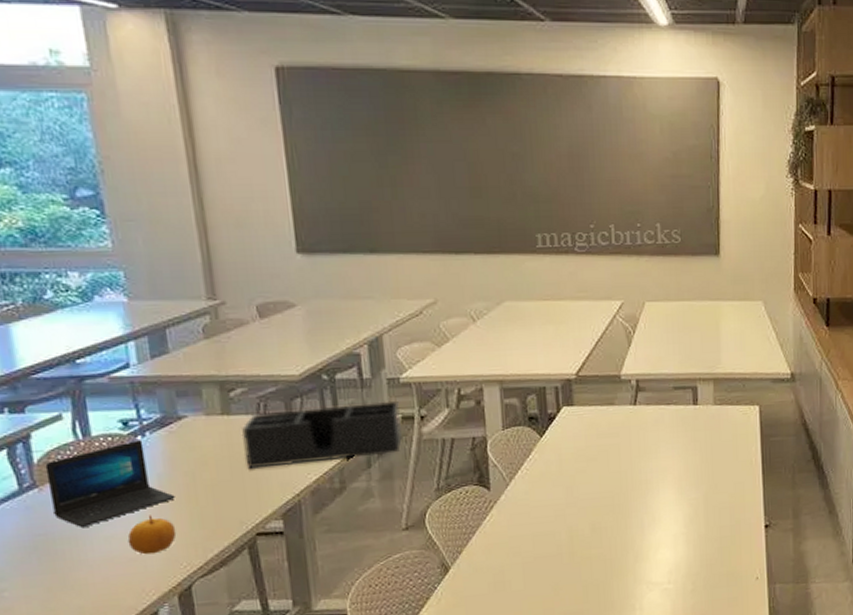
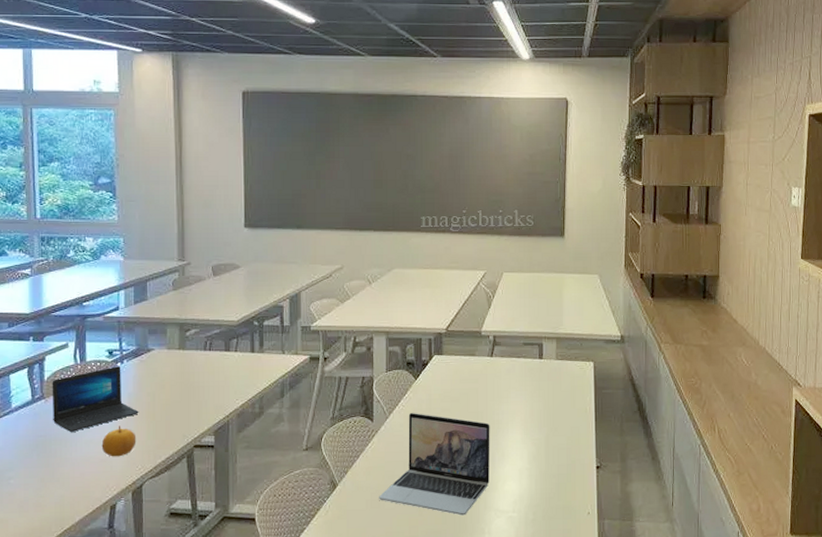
desk organizer: present [241,401,402,469] -> none [191,344,309,393]
laptop: none [503,477,639,592] -> present [379,413,490,516]

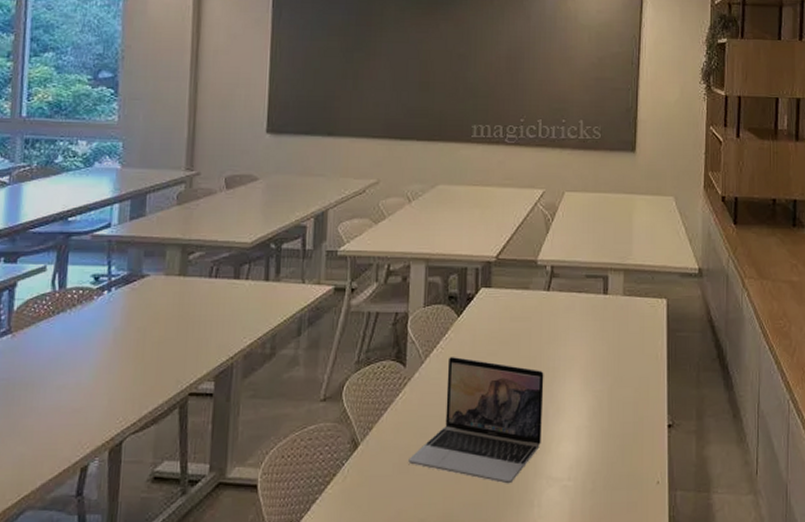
laptop: present [52,366,139,432] -> none [19,295,125,374]
fruit: present [101,425,137,457] -> none [76,367,120,407]

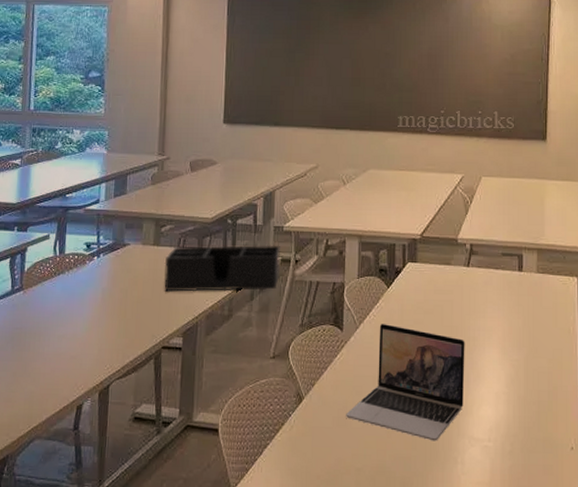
desk organizer: none [191,272,334,329] -> present [164,245,280,292]

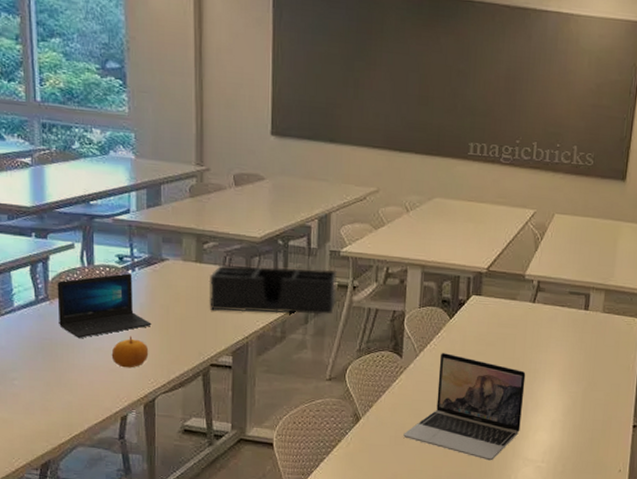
laptop: none [29,260,111,326] -> present [57,273,152,338]
fruit: none [73,321,107,354] -> present [111,336,149,368]

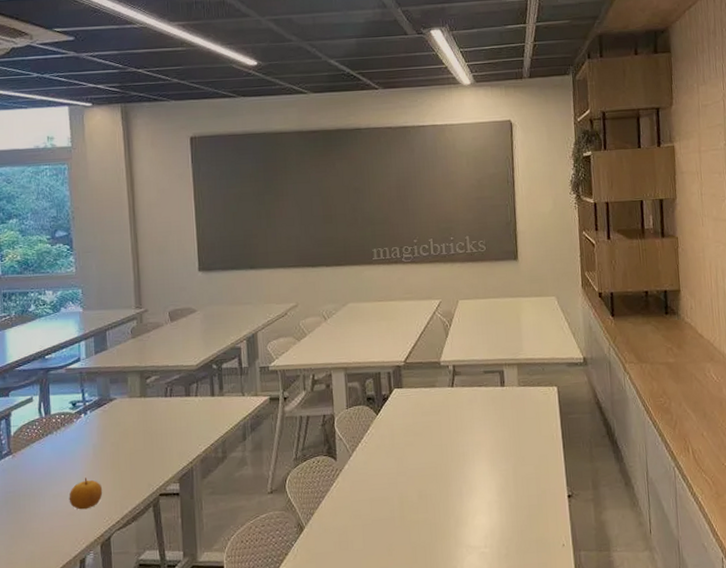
laptop: present [57,273,152,338] -> none [18,417,104,486]
desk organizer: present [209,264,337,315] -> none [153,385,269,441]
laptop: present [403,353,526,461] -> none [347,449,459,554]

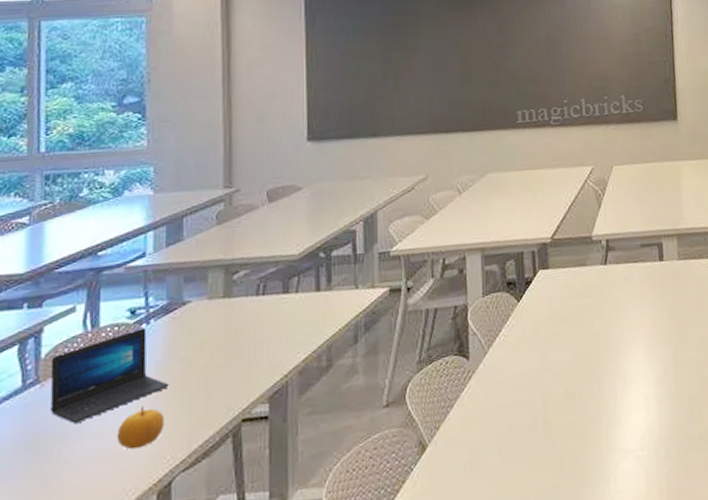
laptop: none [18,417,104,486] -> present [50,328,169,423]

